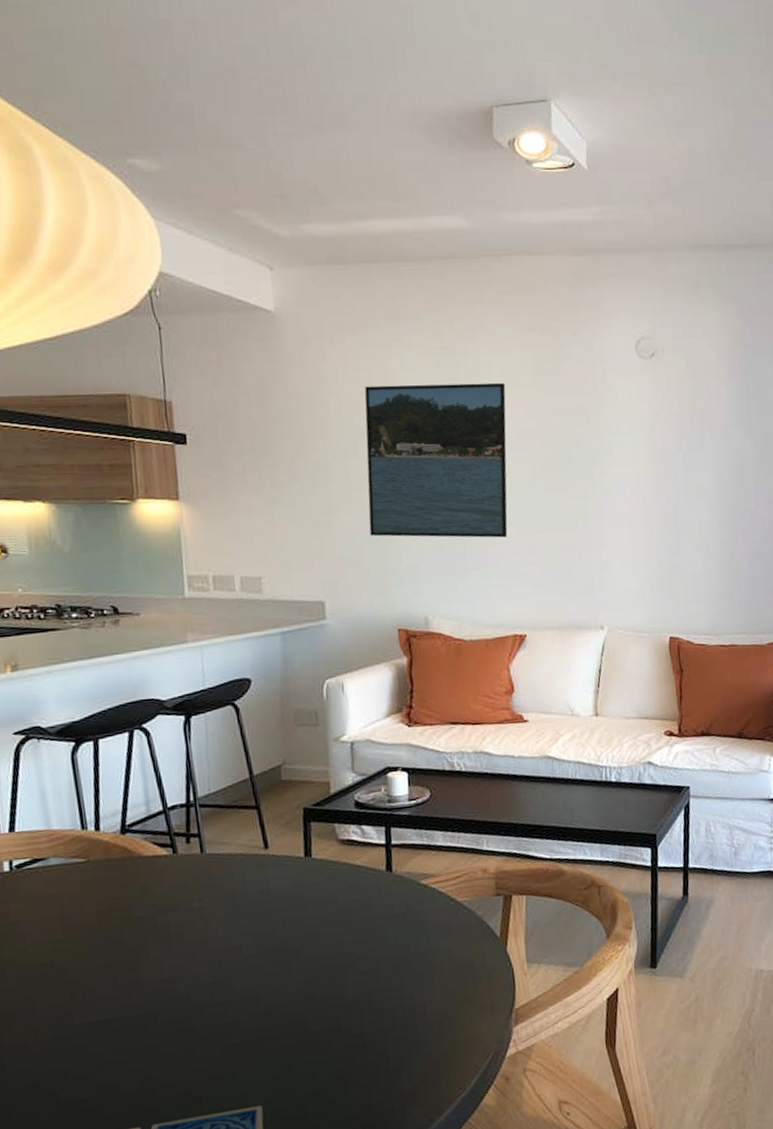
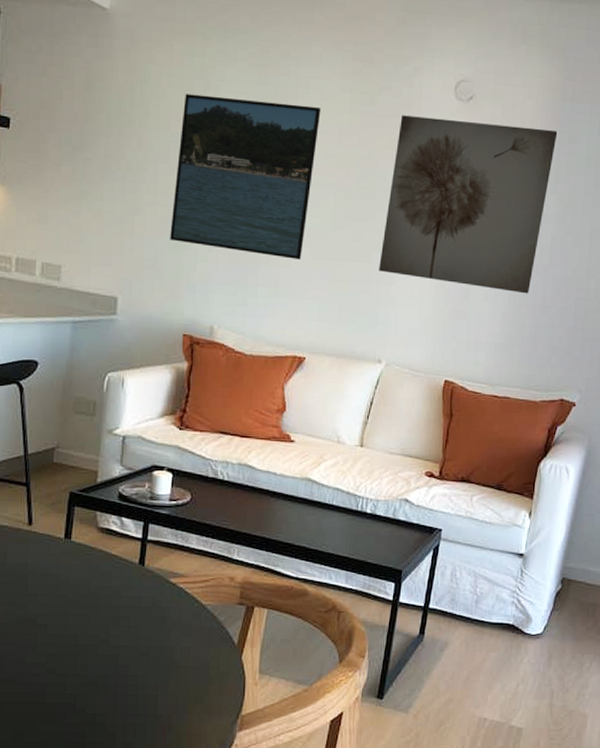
wall art: none [586,375,744,540] -> present [379,115,558,294]

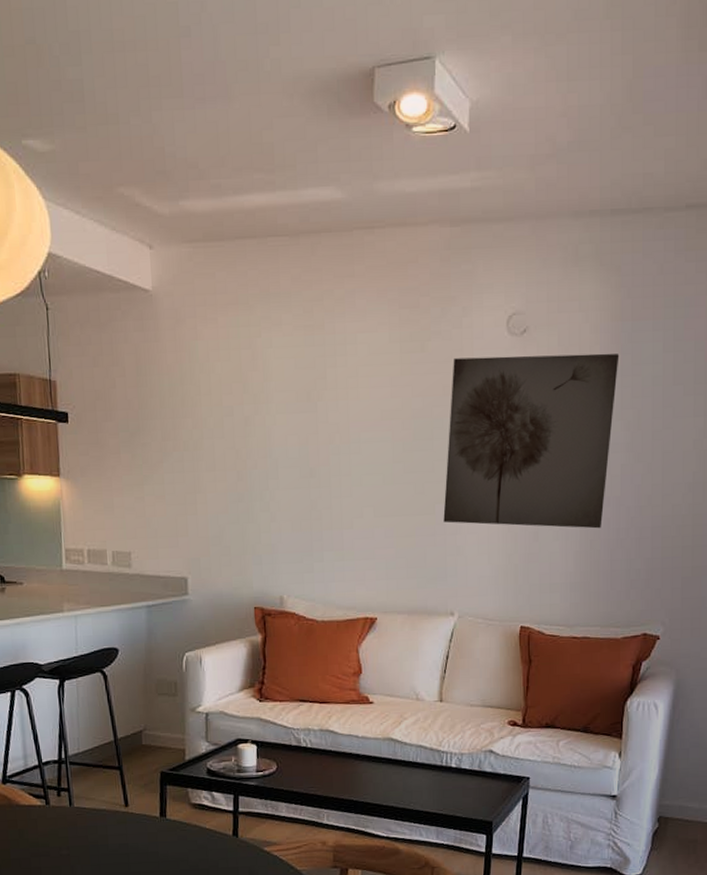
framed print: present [170,93,321,260] -> none [232,361,371,520]

